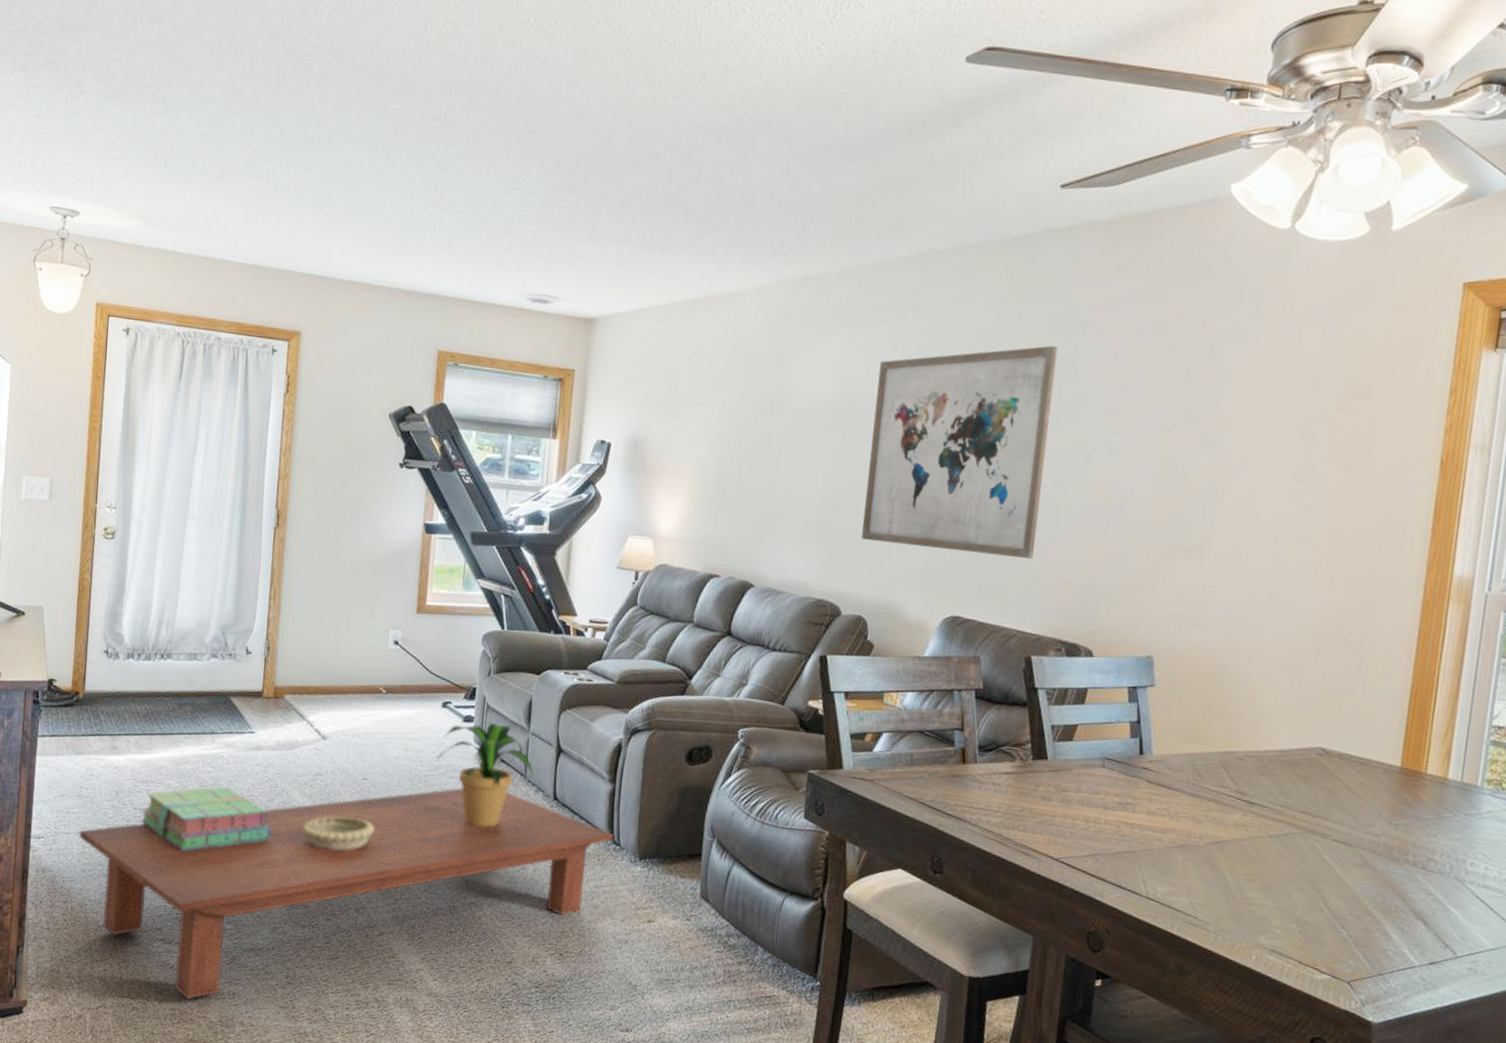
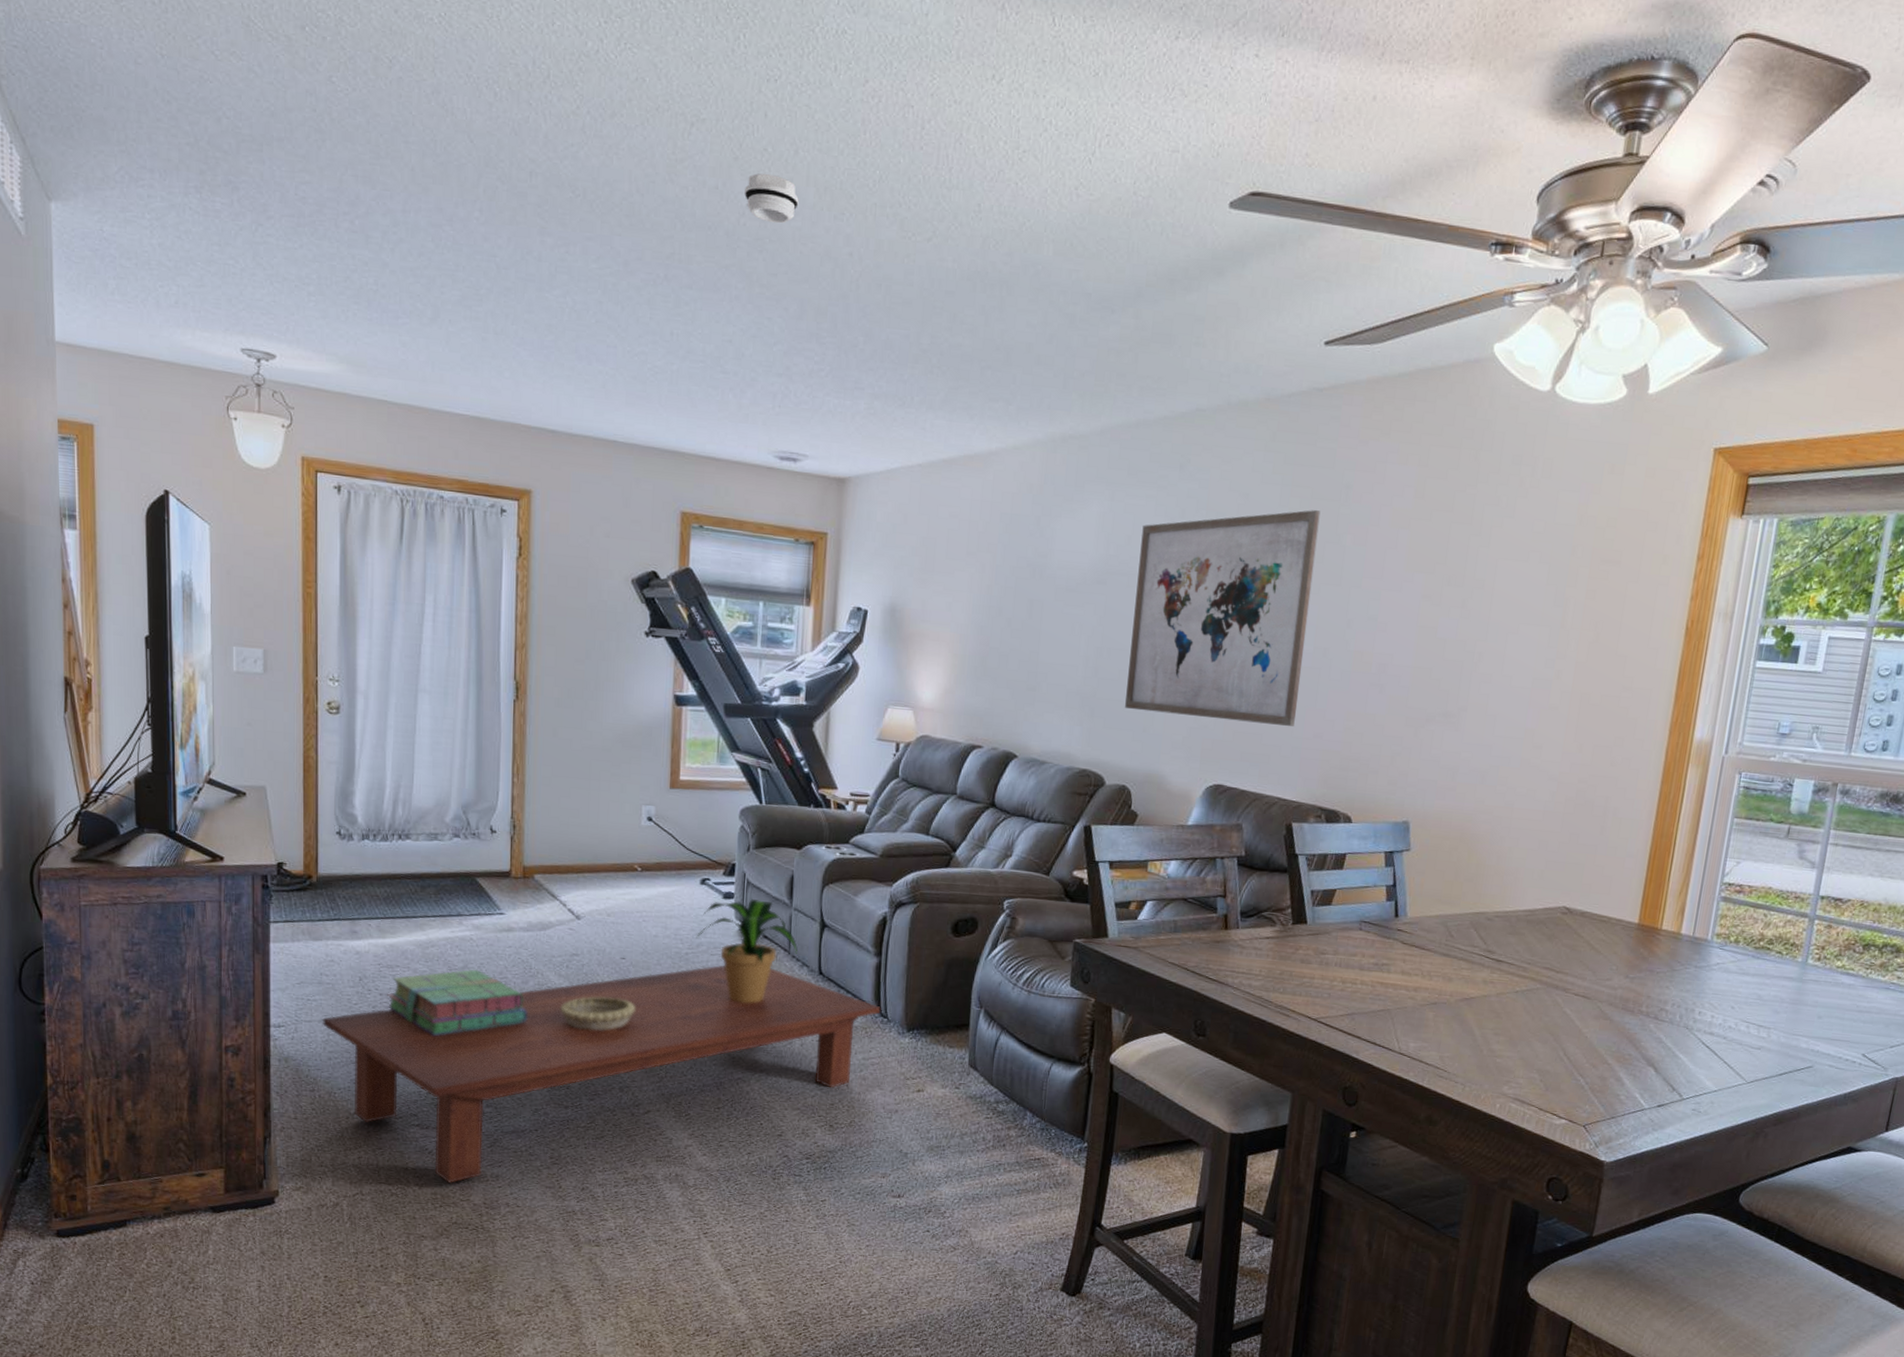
smoke detector: none [508,42,557,87] -> present [745,173,799,224]

